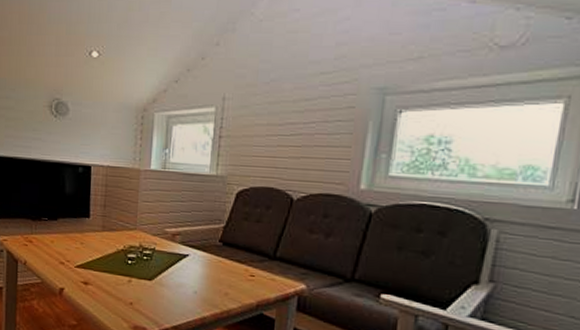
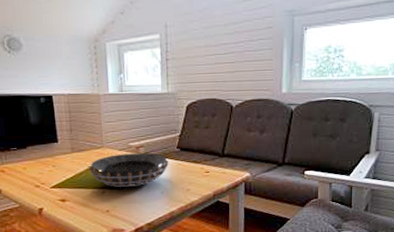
decorative bowl: none [117,239,208,280] -> present [88,152,169,187]

